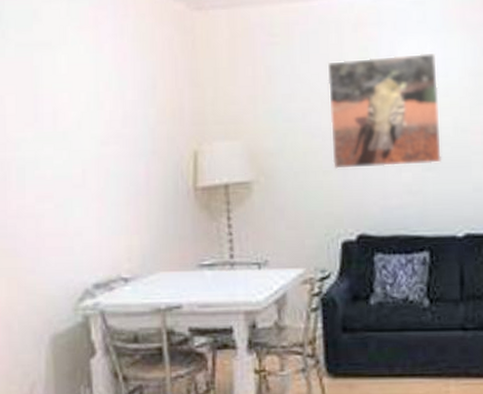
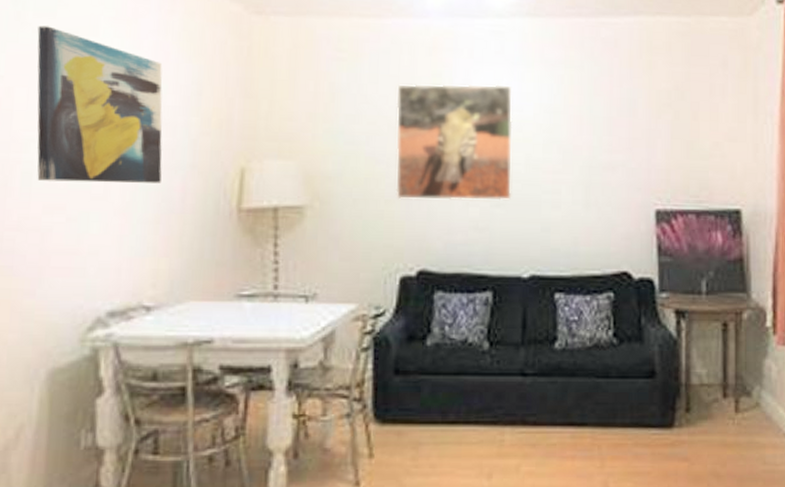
wall art: none [19,40,128,174] -> present [37,25,162,183]

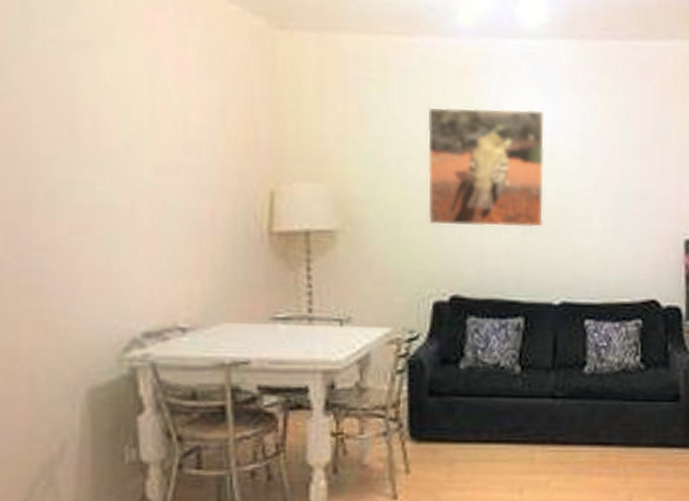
wall art: present [37,25,162,183] -> none [49,35,189,205]

